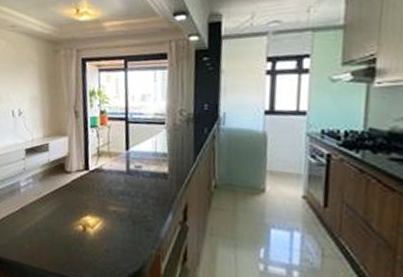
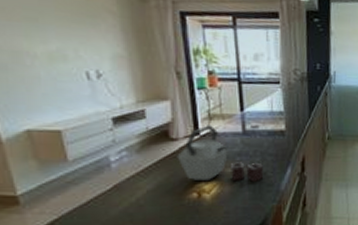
kettle: none [69,161,145,224] -> present [177,125,264,182]

